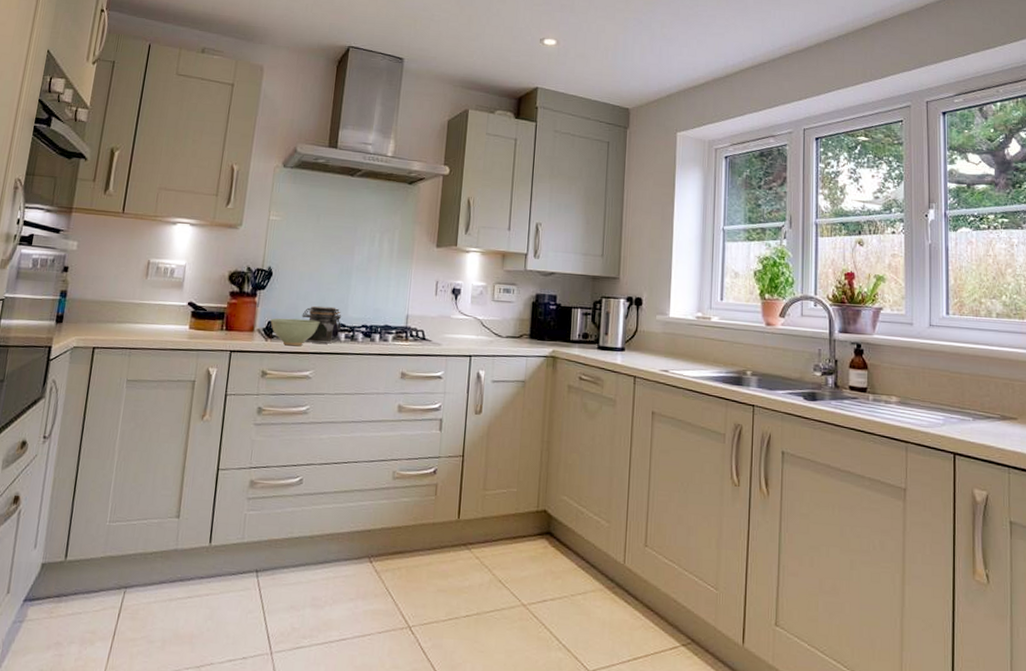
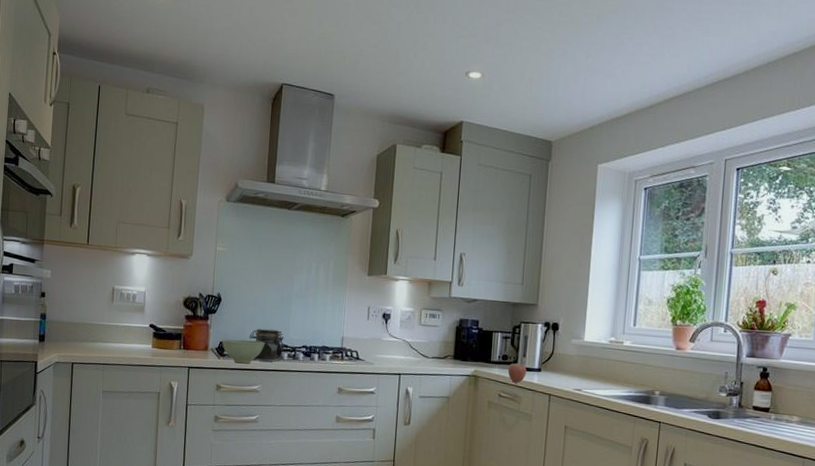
fruit: none [588,339,609,364] -> present [507,360,527,383]

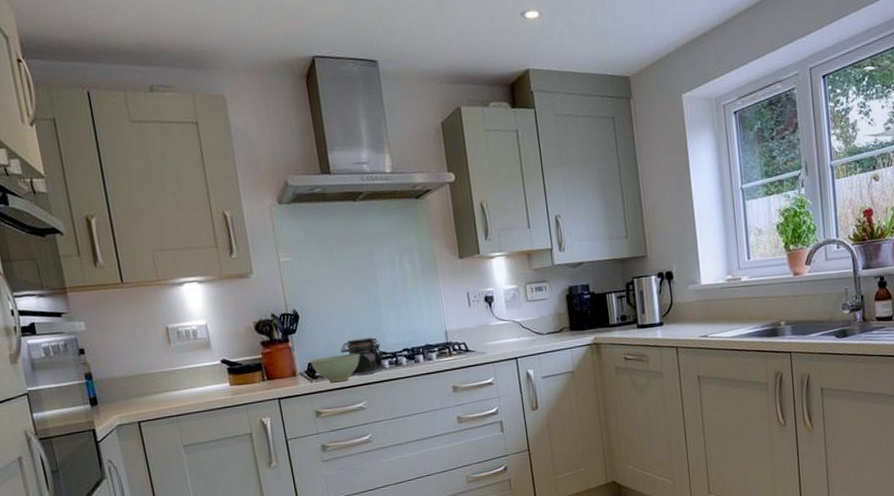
fruit: present [507,360,527,383] -> none [628,318,649,342]

